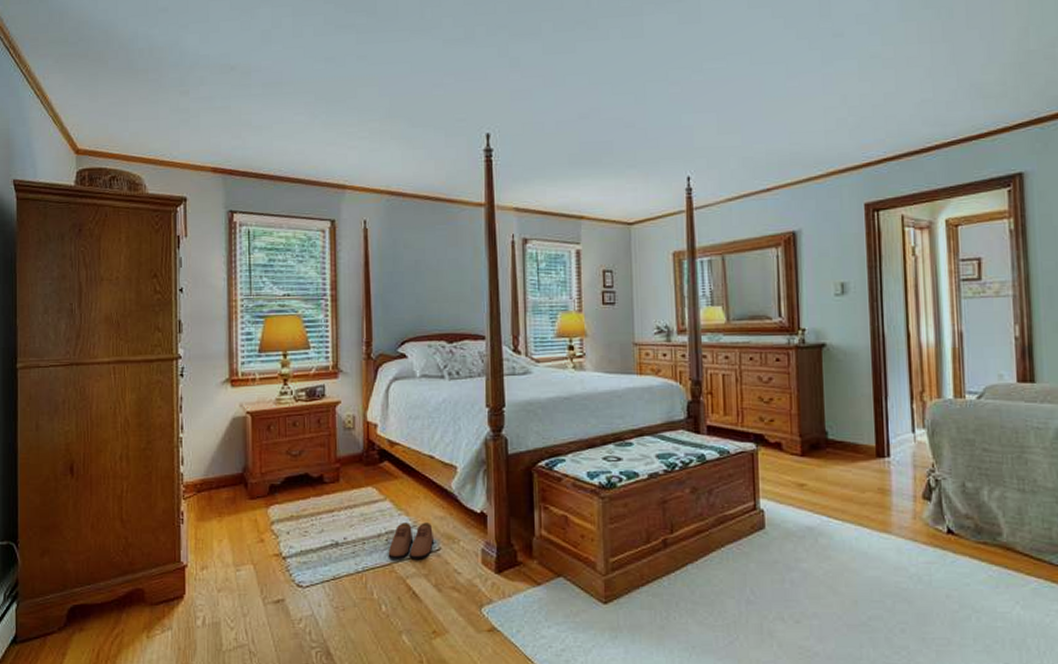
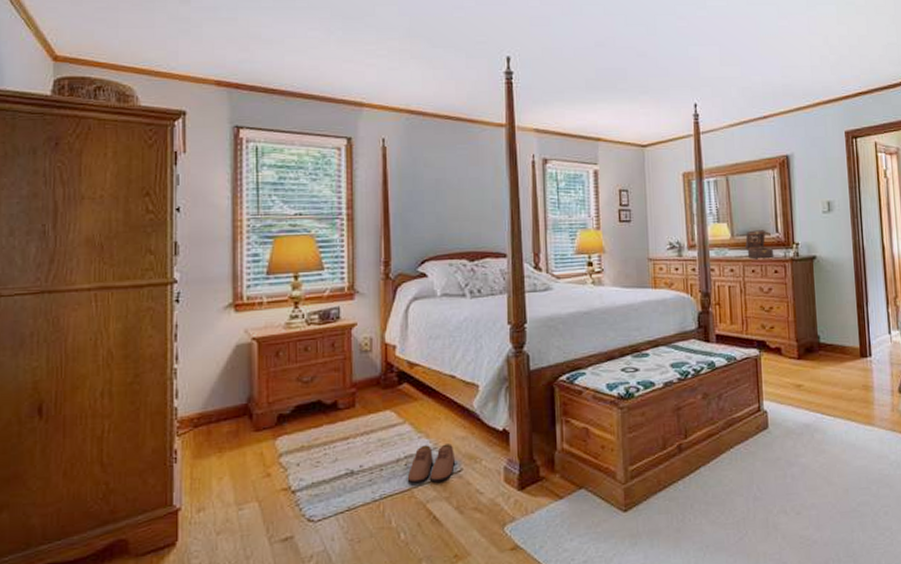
jewelry box: none [742,314,776,346] -> present [745,230,774,260]

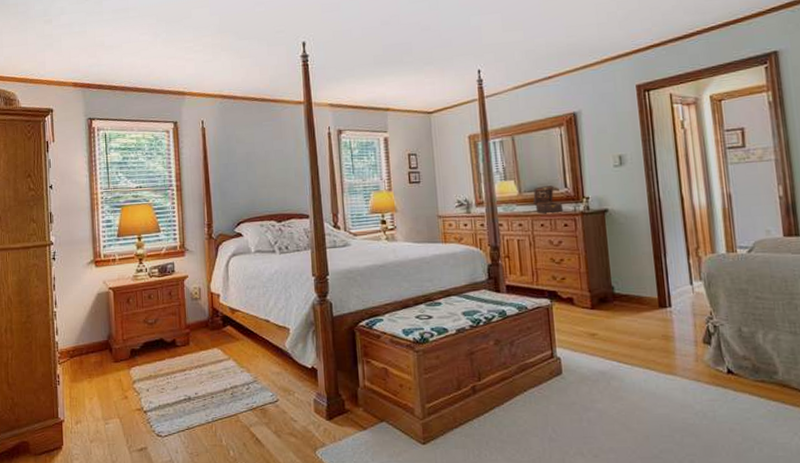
shoe: present [407,443,455,484] -> none [233,378,272,410]

